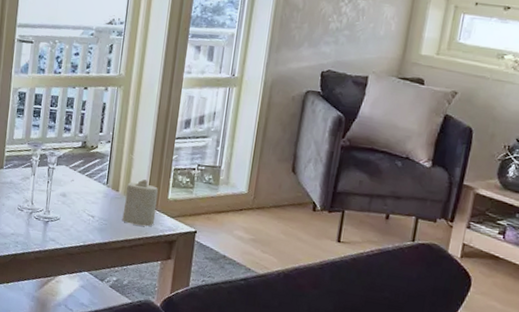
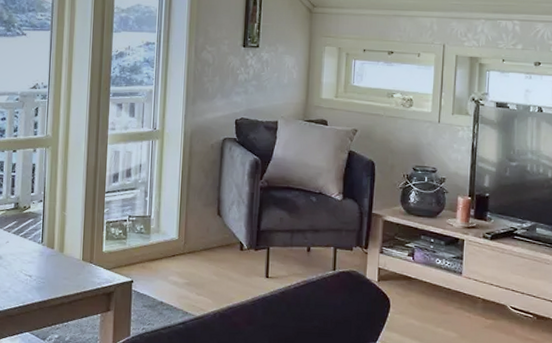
candle: present [122,179,159,227] -> none [59,235,93,281]

